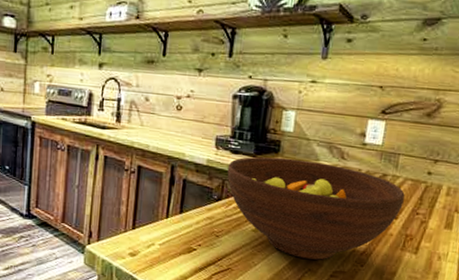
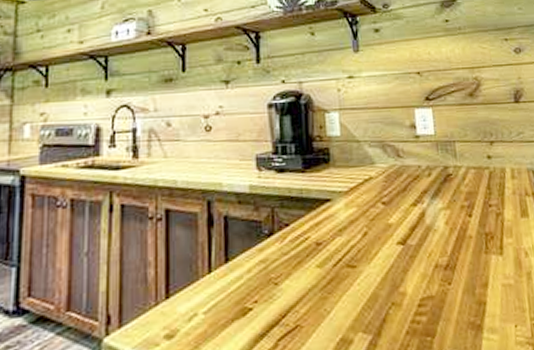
fruit bowl: present [227,156,405,260] -> none [275,165,473,290]

